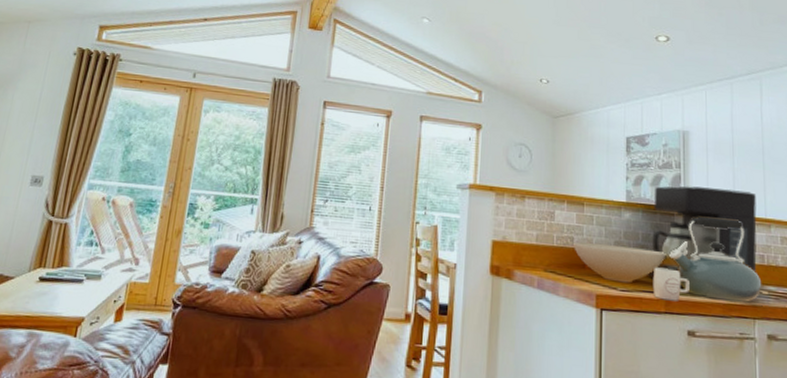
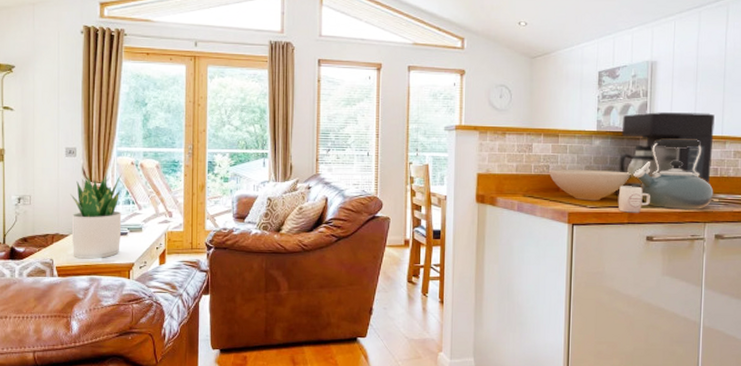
planter: none [15,207,90,310] -> present [70,173,122,259]

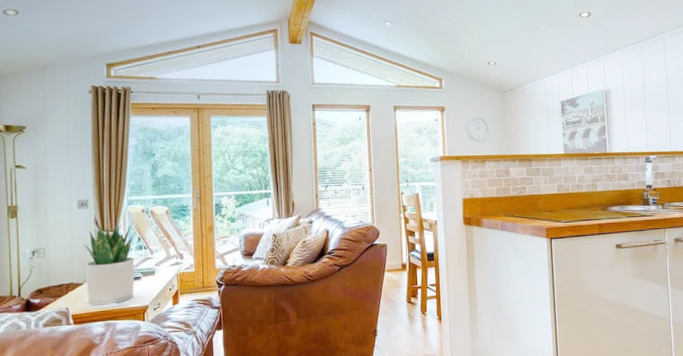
bowl: present [548,169,631,201] -> none [525,188,597,217]
coffee maker: present [613,112,715,201] -> none [583,132,665,213]
mug: present [617,186,650,213] -> none [588,200,616,225]
kettle: present [633,138,714,209] -> none [599,155,670,218]

